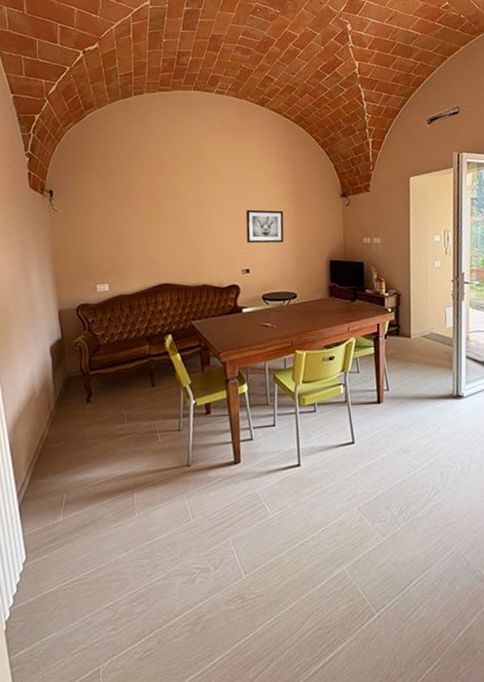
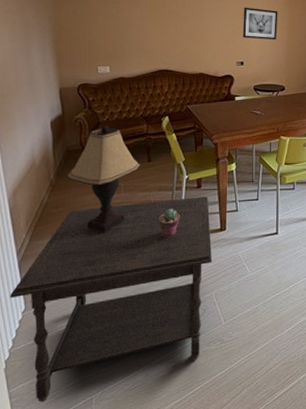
side table: none [10,423,227,673] -> present [10,196,212,403]
lamp: none [67,348,144,470] -> present [66,125,140,233]
potted succulent: none [165,439,189,474] -> present [158,209,180,238]

